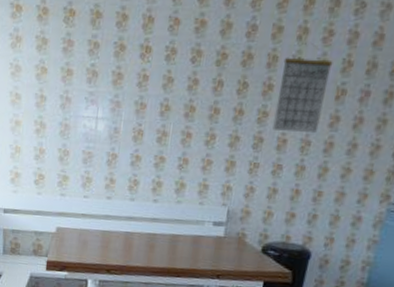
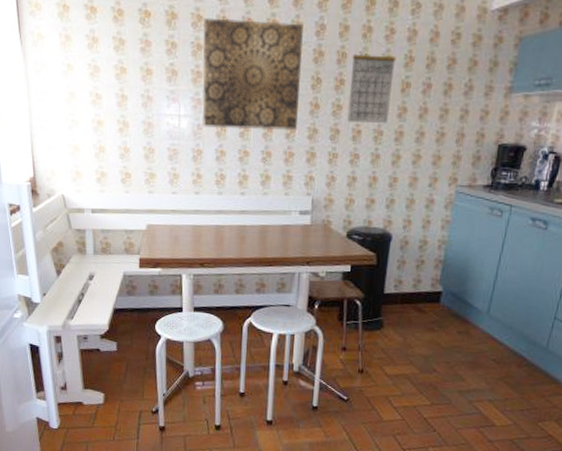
wall art: none [119,17,234,137] -> present [202,18,304,130]

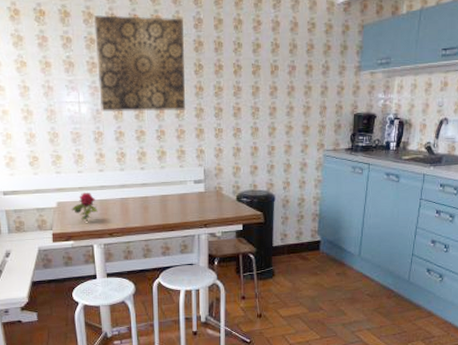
flower: none [161,215,190,248] -> present [71,192,98,222]
calendar: present [347,41,397,123] -> none [227,31,264,101]

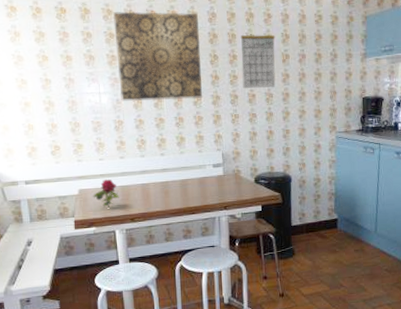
calendar: none [227,31,264,101] -> present [240,24,276,88]

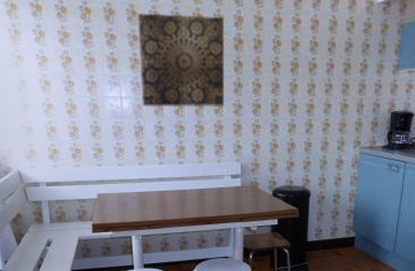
flower: present [93,178,119,208] -> none [111,184,137,213]
calendar: present [240,24,276,88] -> none [266,30,303,98]

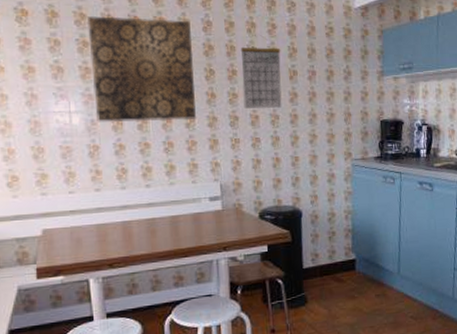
calendar: none [266,30,303,98] -> present [240,35,282,109]

